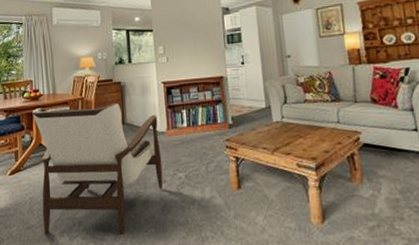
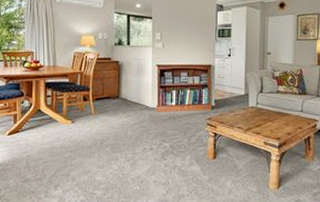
armchair: present [32,104,163,235] -> none [32,78,151,190]

